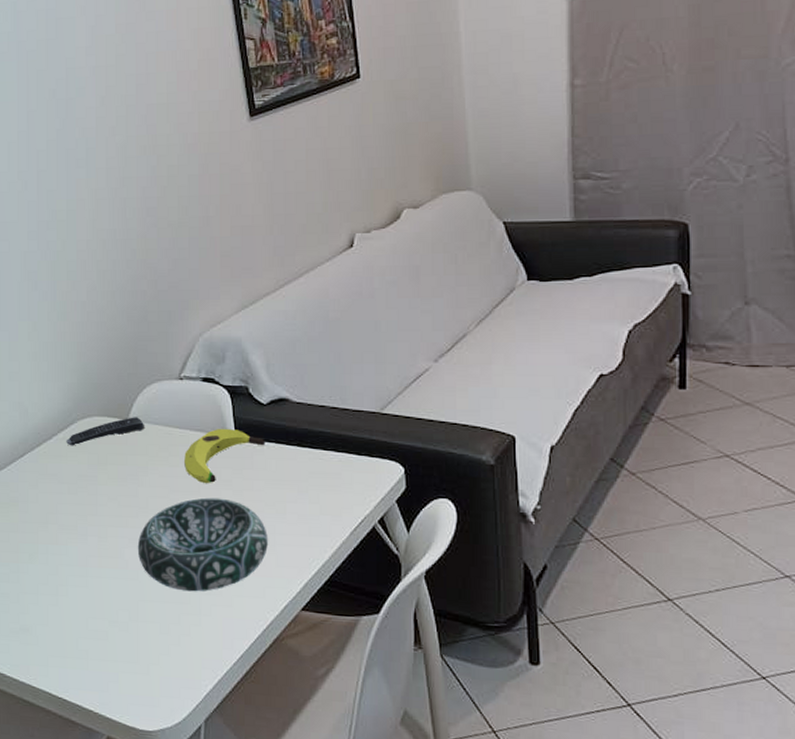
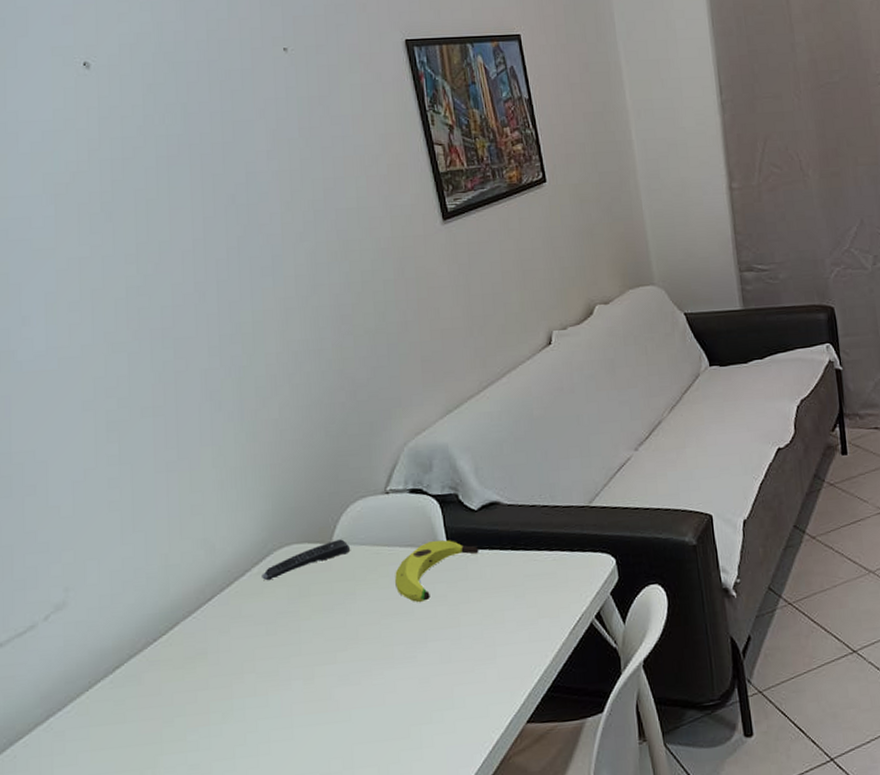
decorative bowl: present [137,497,268,592] -> none [348,615,488,725]

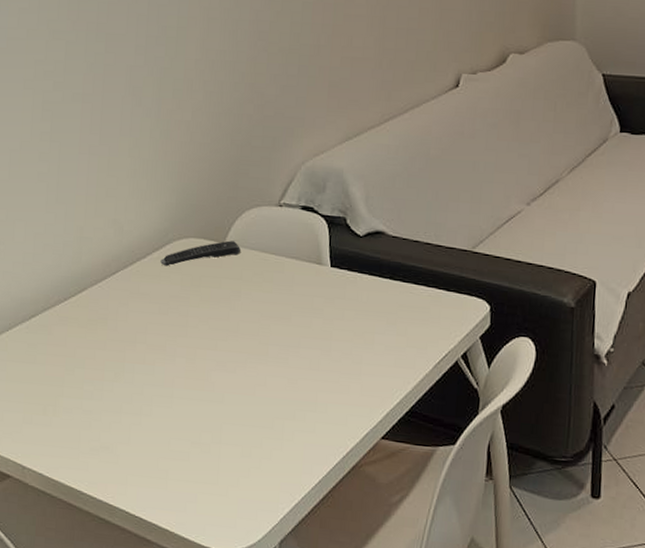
banana: present [395,539,479,603] -> none [278,257,359,312]

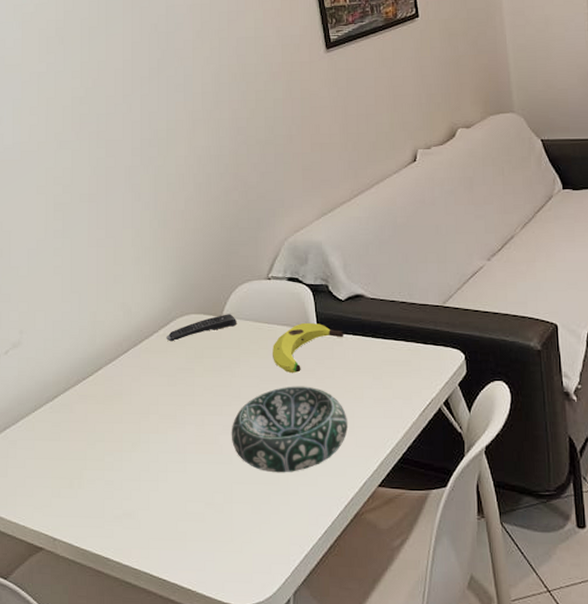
decorative bowl: none [224,324,354,417] -> present [231,386,348,473]
banana: none [278,257,359,312] -> present [273,322,344,374]

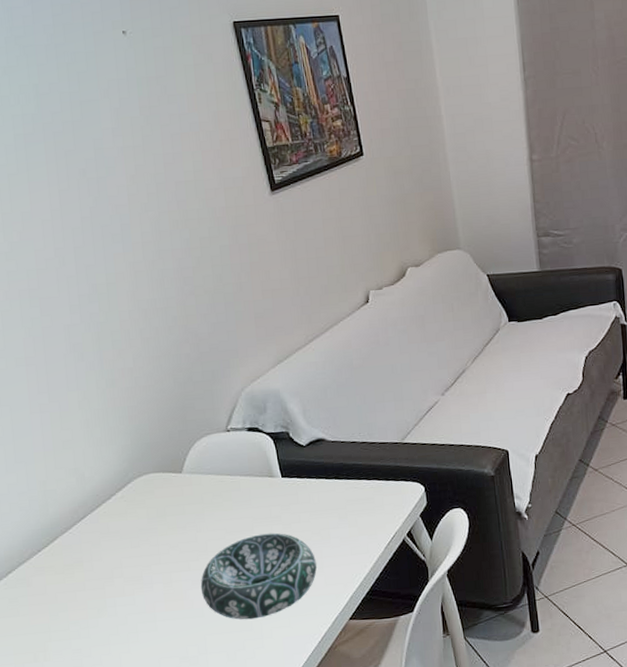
remote control: present [166,314,236,342] -> none [125,469,198,504]
banana: present [273,322,344,374] -> none [237,470,308,522]

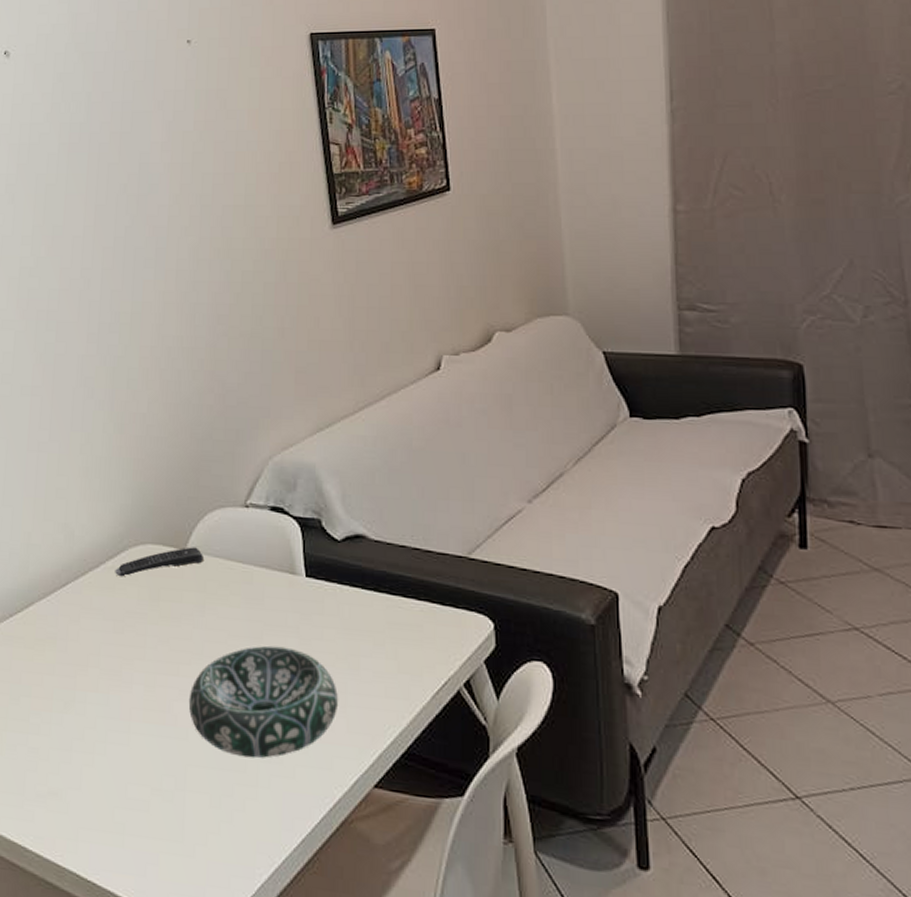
remote control: none [125,469,198,504] -> present [115,547,203,577]

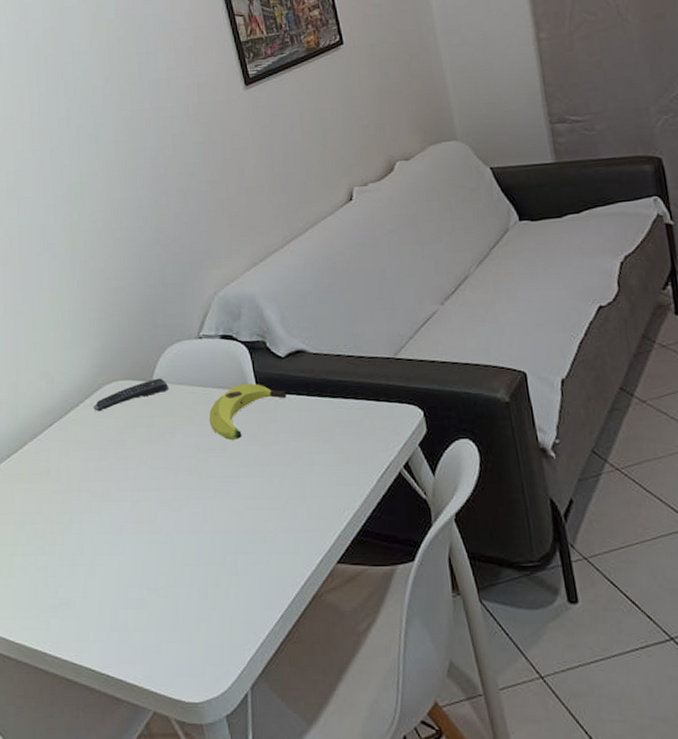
decorative bowl: present [188,645,338,759] -> none [170,454,298,552]
banana: none [246,565,339,630] -> present [209,383,287,441]

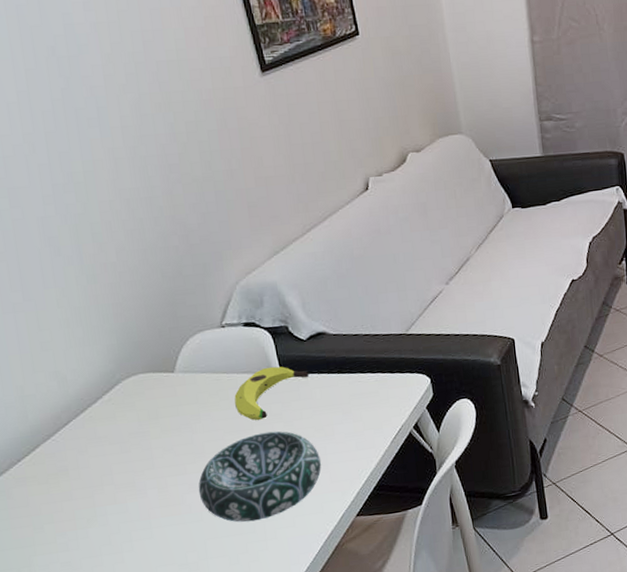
remote control: present [93,378,168,412] -> none [112,368,192,407]
decorative bowl: none [170,454,298,552] -> present [198,431,321,522]

